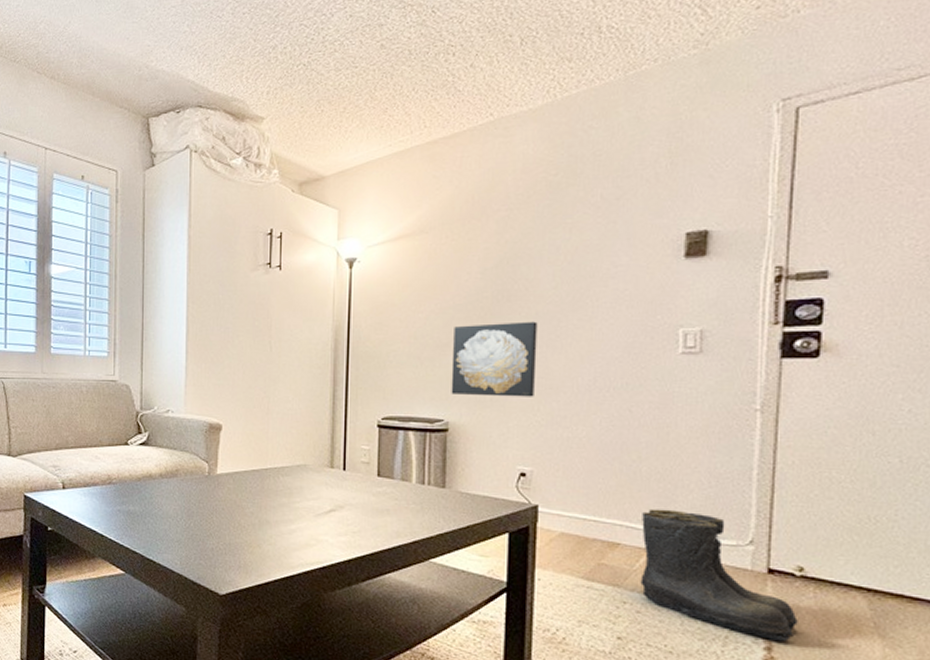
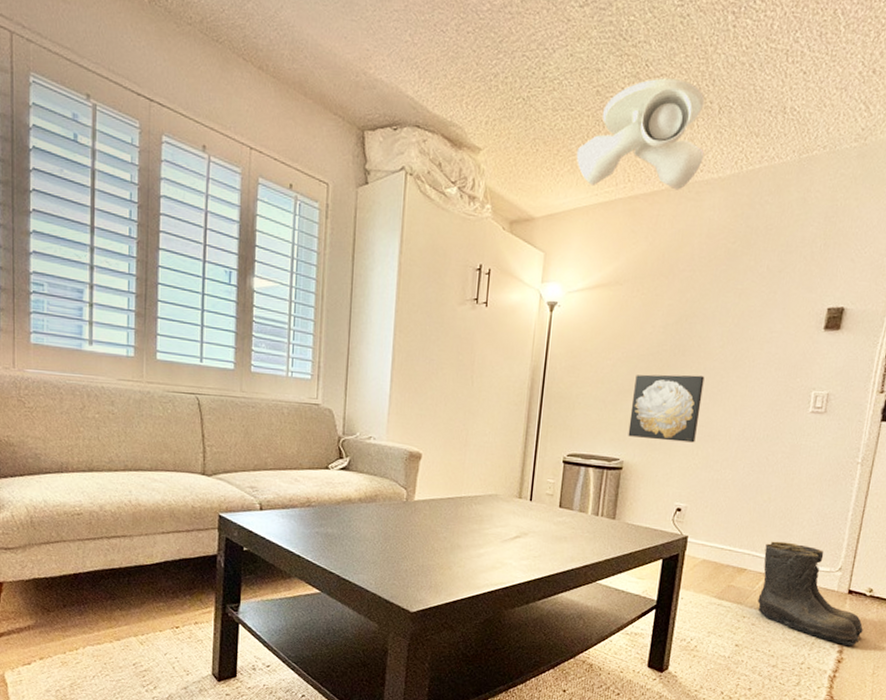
ceiling light: none [364,18,509,137] -> present [576,78,705,190]

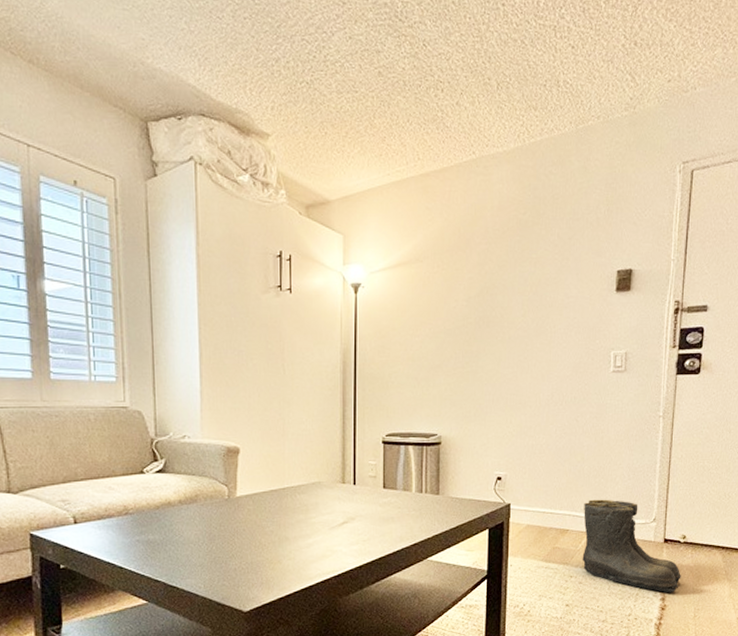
ceiling light: present [576,78,705,190] -> none [365,57,488,166]
wall art: present [628,374,705,443] -> none [443,345,510,412]

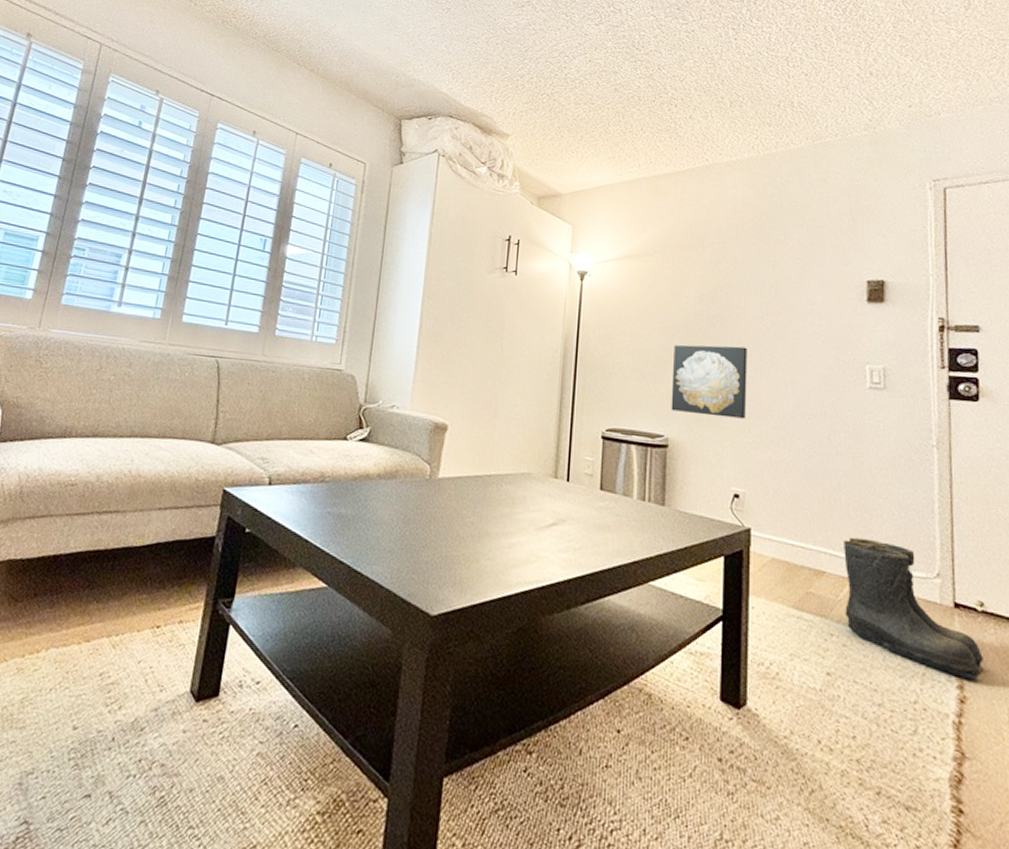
wall art: none [443,345,510,412] -> present [671,345,747,419]

